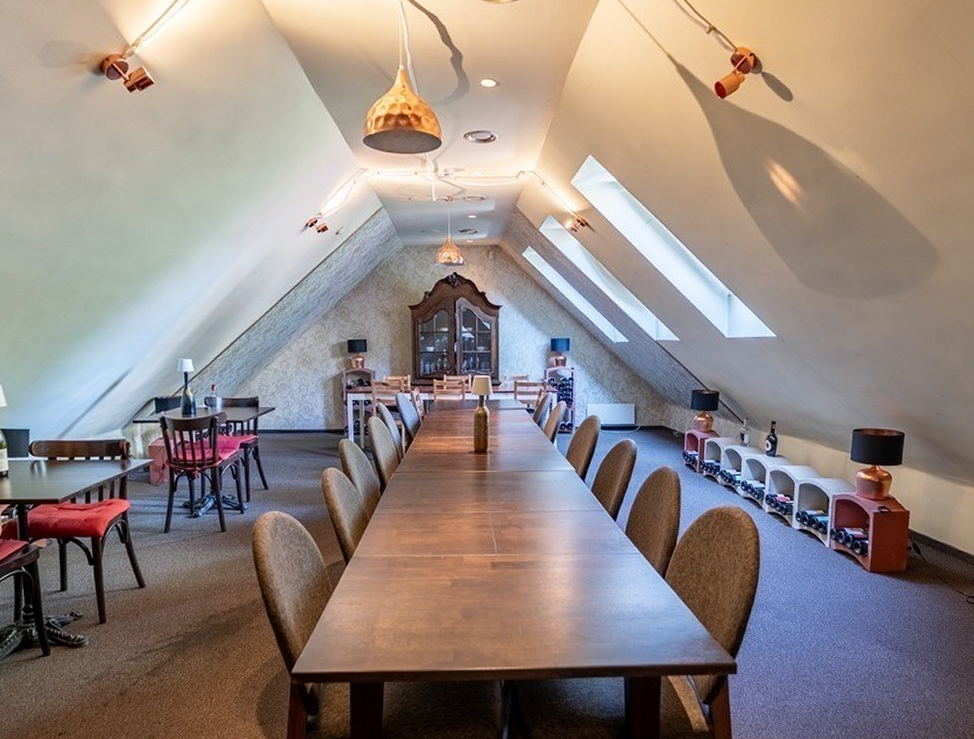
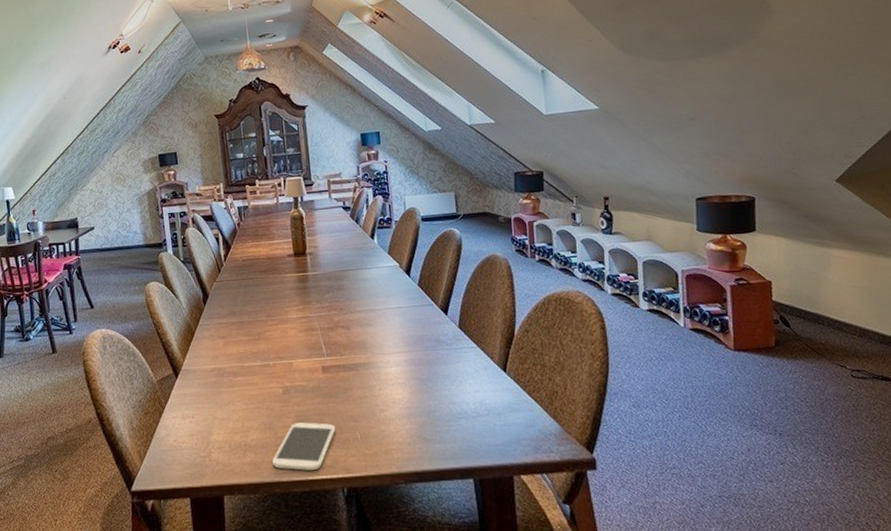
smartphone: none [435,615,499,662] -> present [272,422,336,471]

